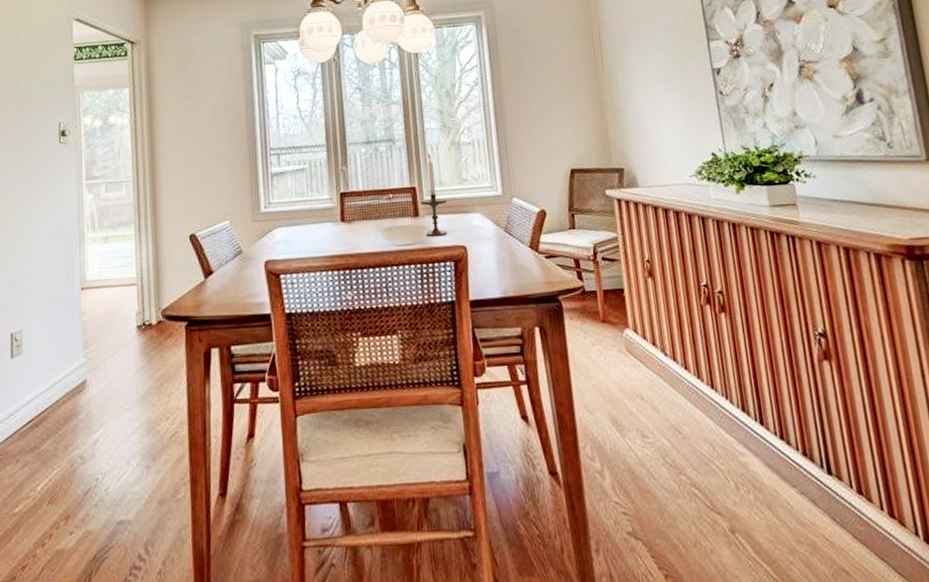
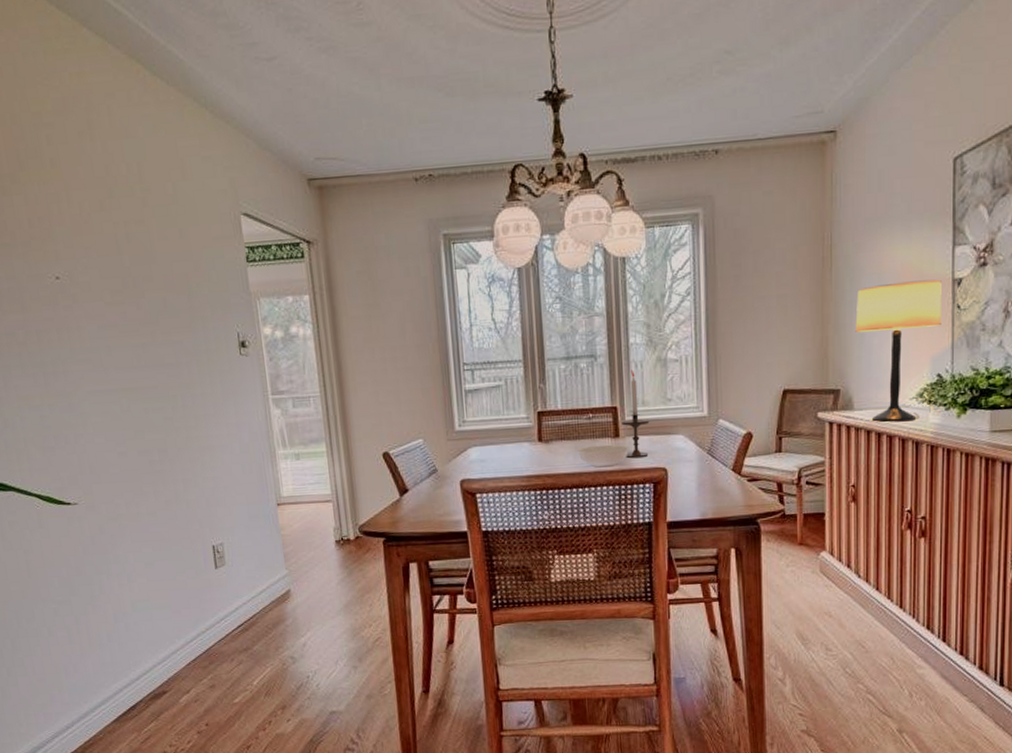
table lamp: none [628,69,708,199] -> present [855,279,942,423]

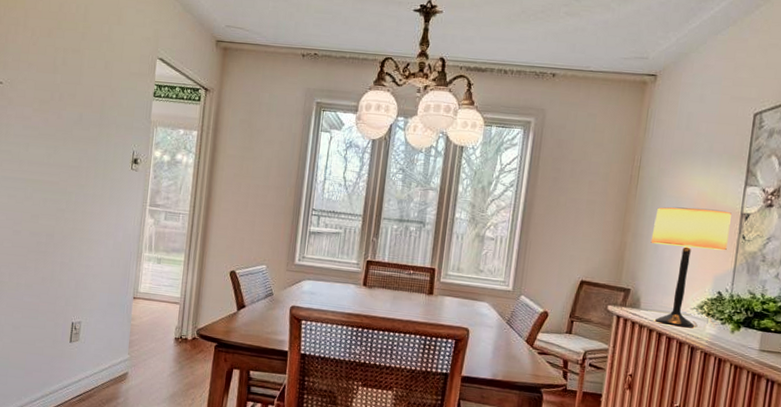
bowl: present [578,444,630,469] -> none [395,297,440,320]
candlestick: present [621,369,650,459] -> none [434,240,461,317]

